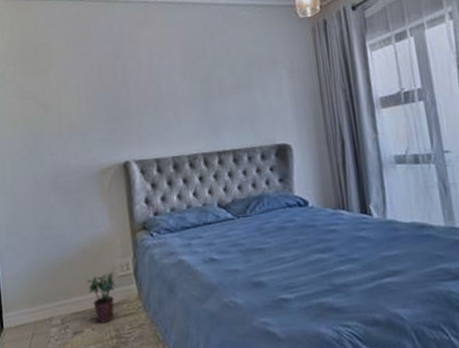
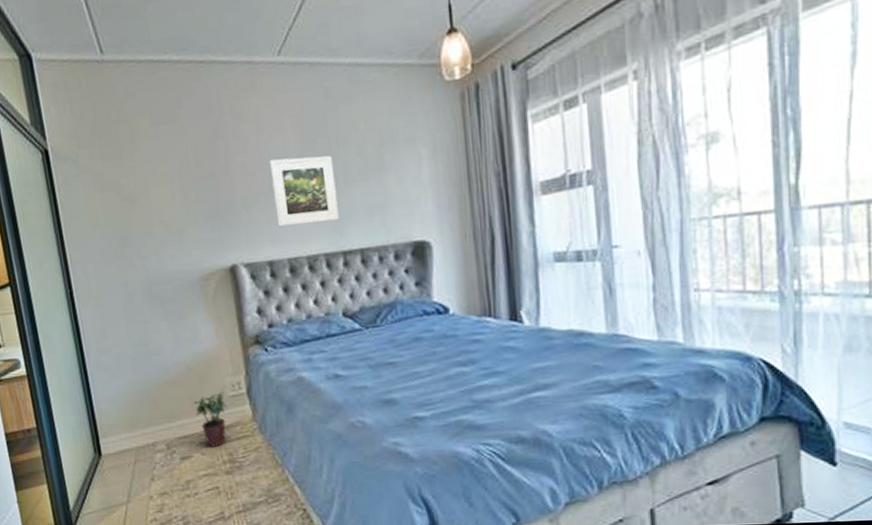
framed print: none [159,74,215,131] -> present [270,155,339,227]

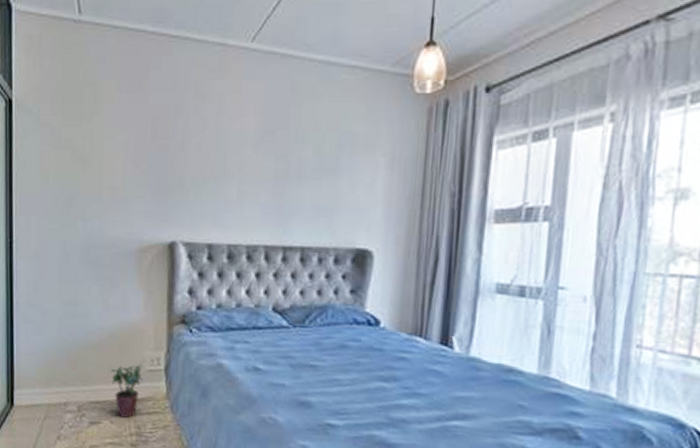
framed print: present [270,155,339,227] -> none [223,143,289,215]

